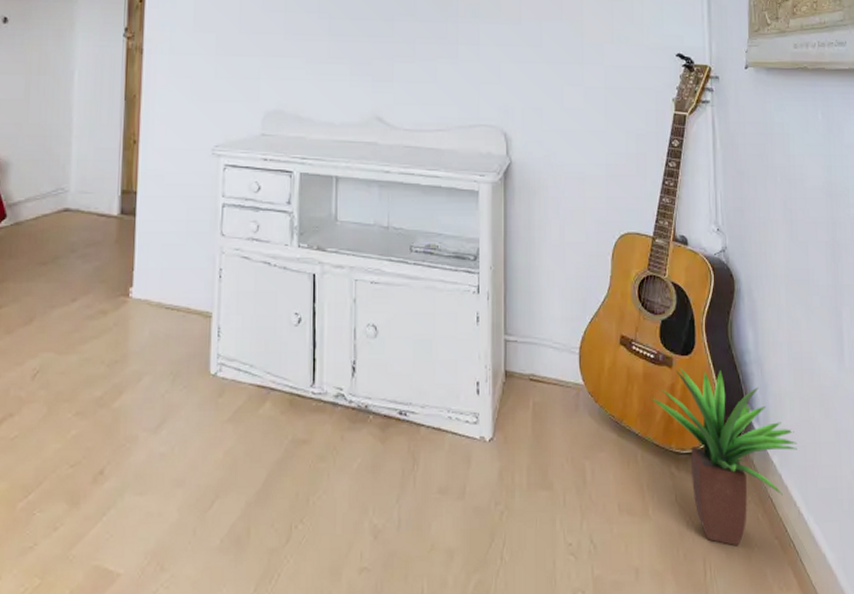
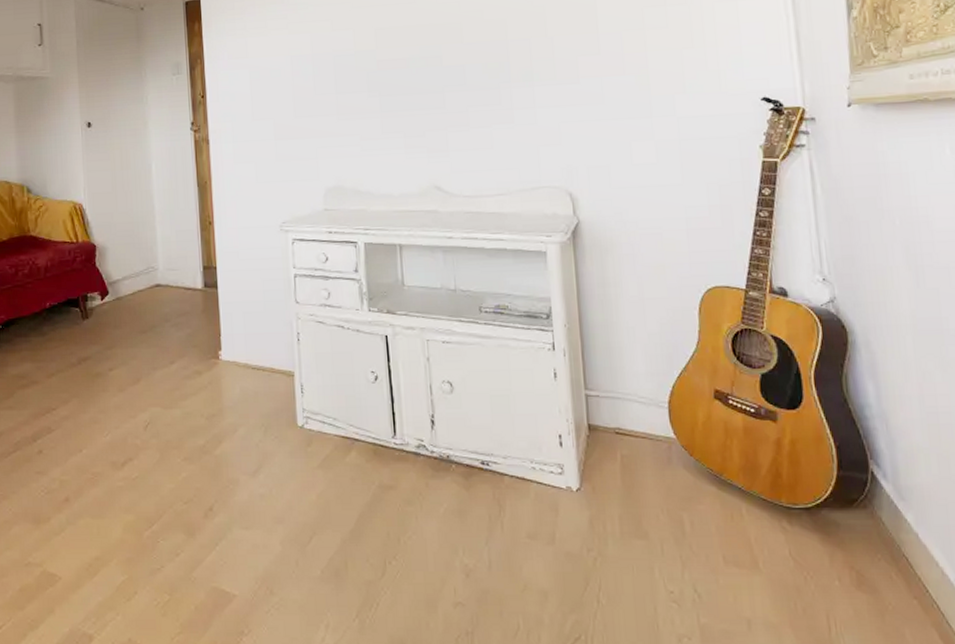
potted plant: present [650,367,797,546] -> none [752,422,937,604]

